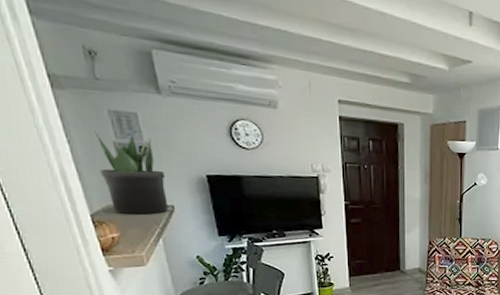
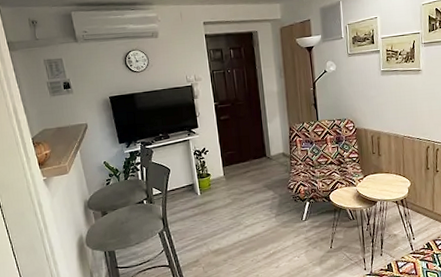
planter: present [94,132,168,215] -> none [35,75,83,135]

